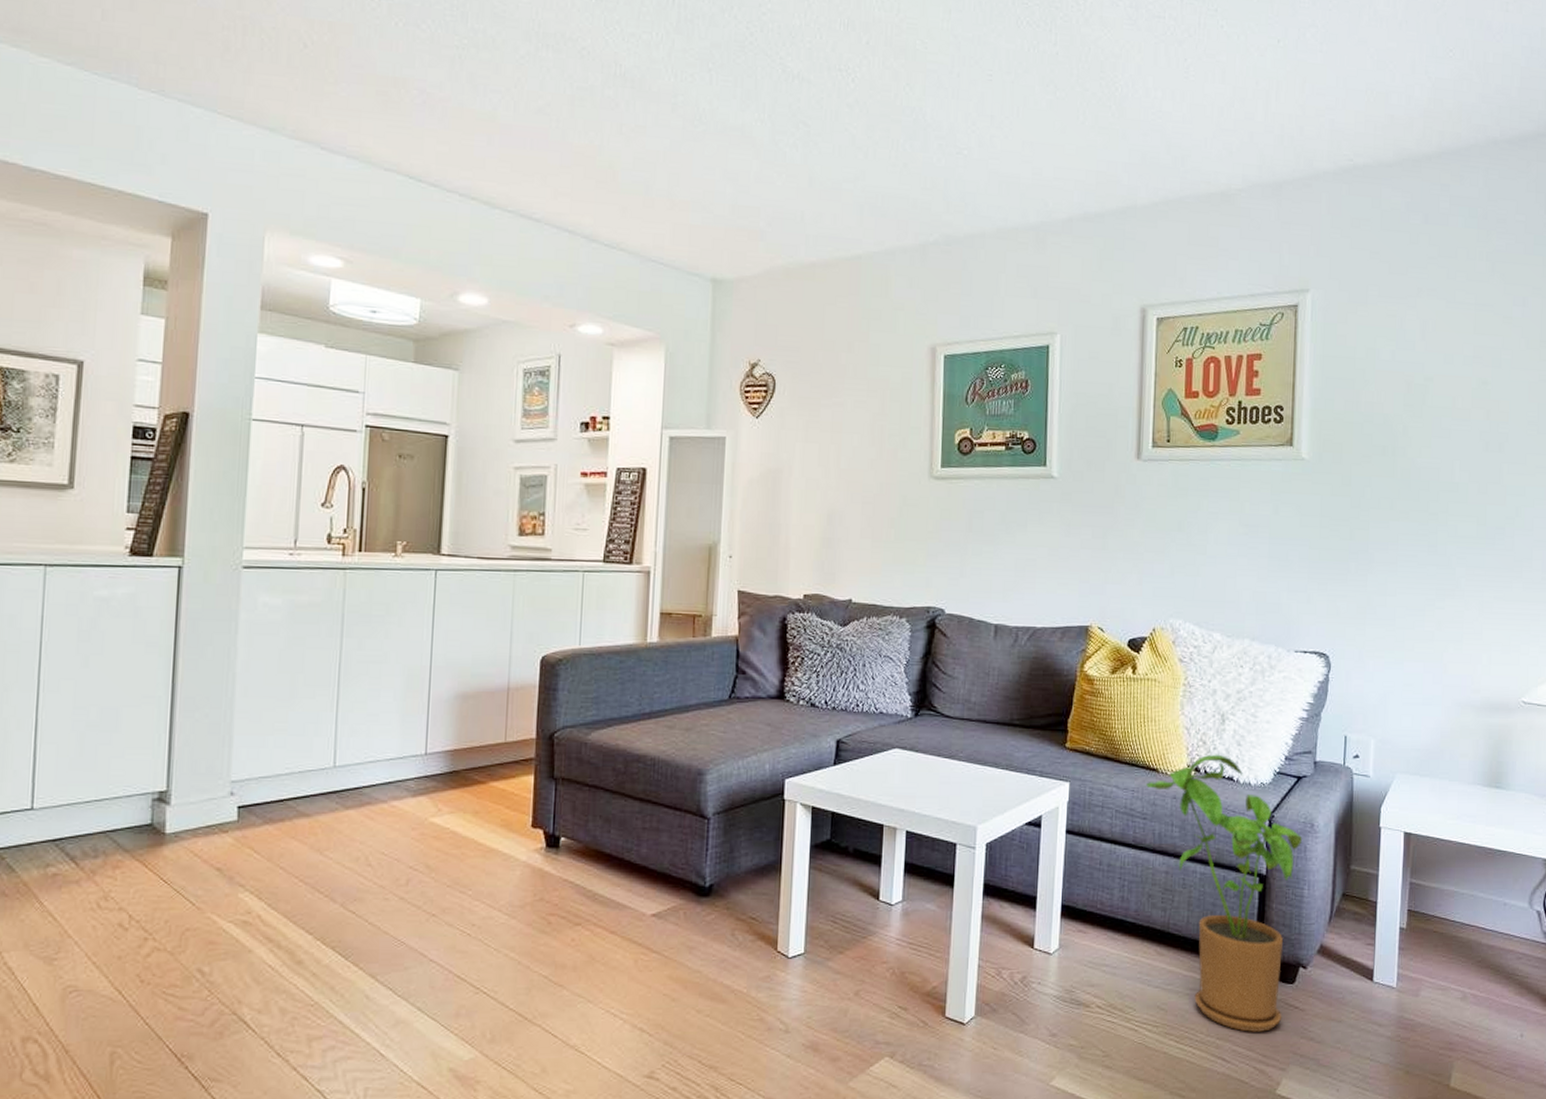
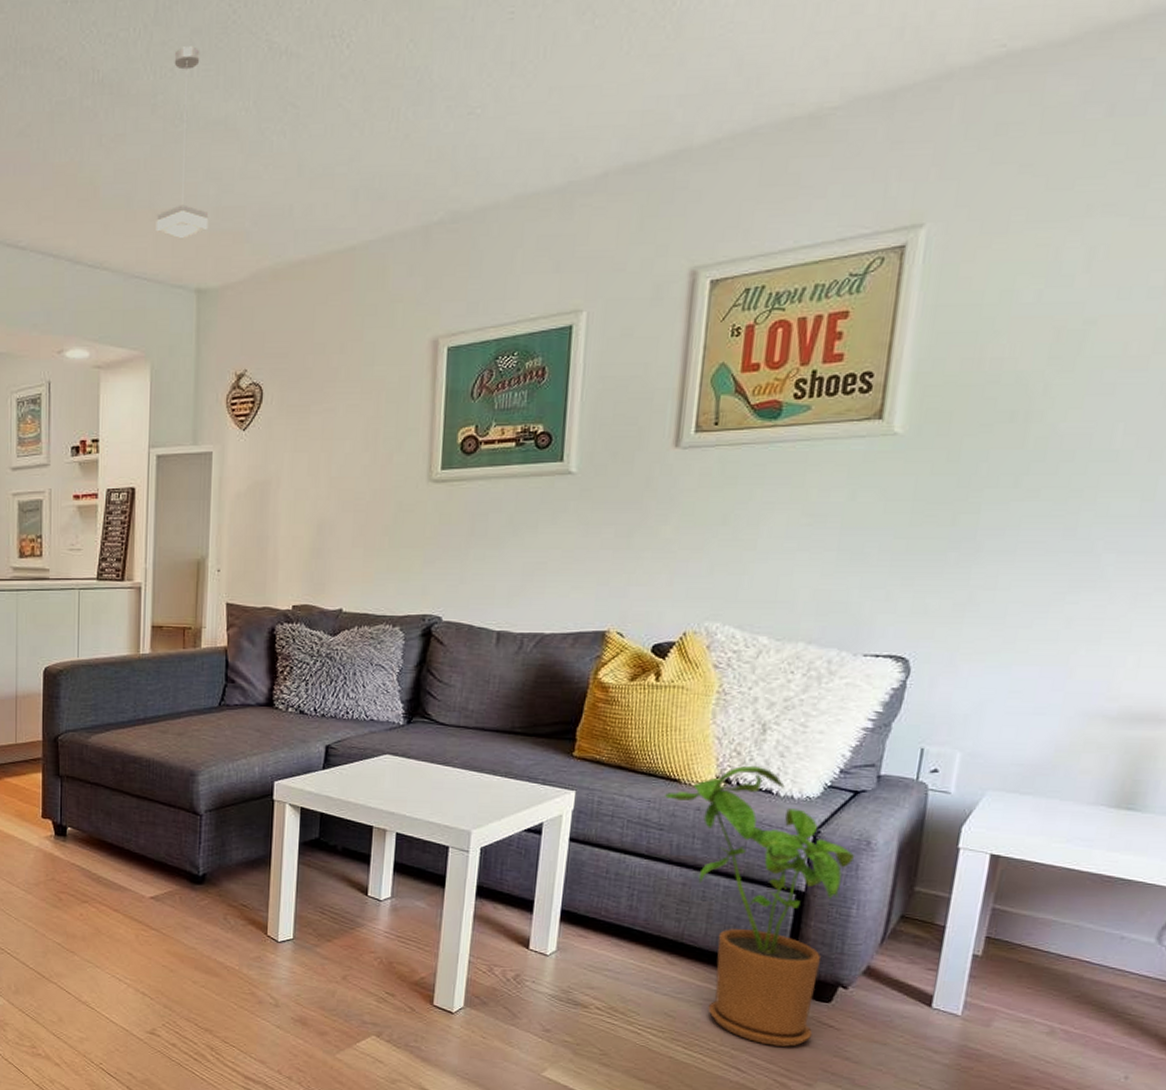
pendant lamp: none [673,57,725,231] -> present [156,46,209,239]

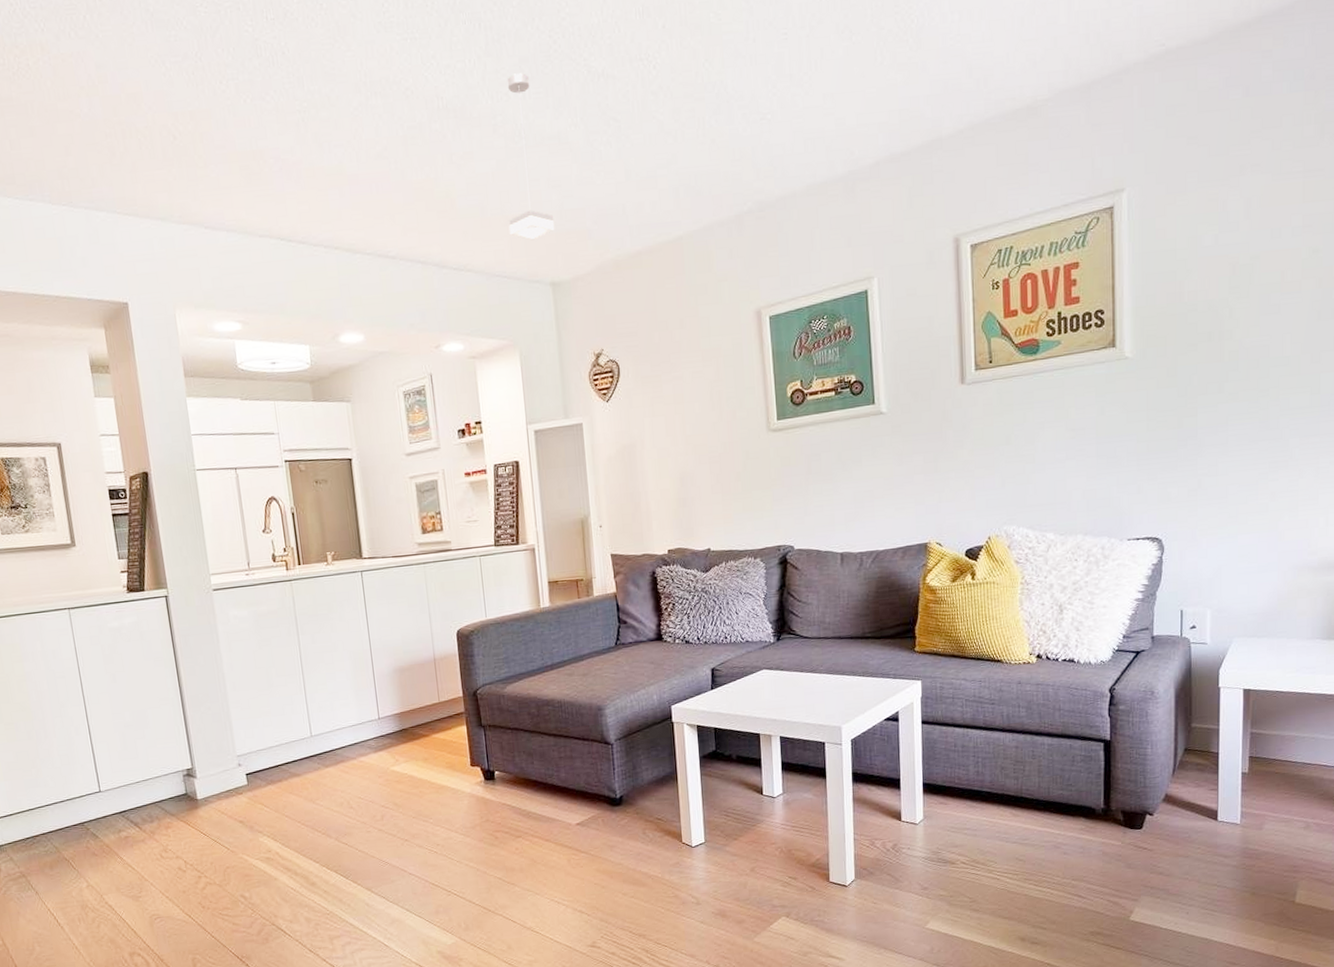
house plant: present [665,765,855,1047] -> none [992,640,1144,872]

